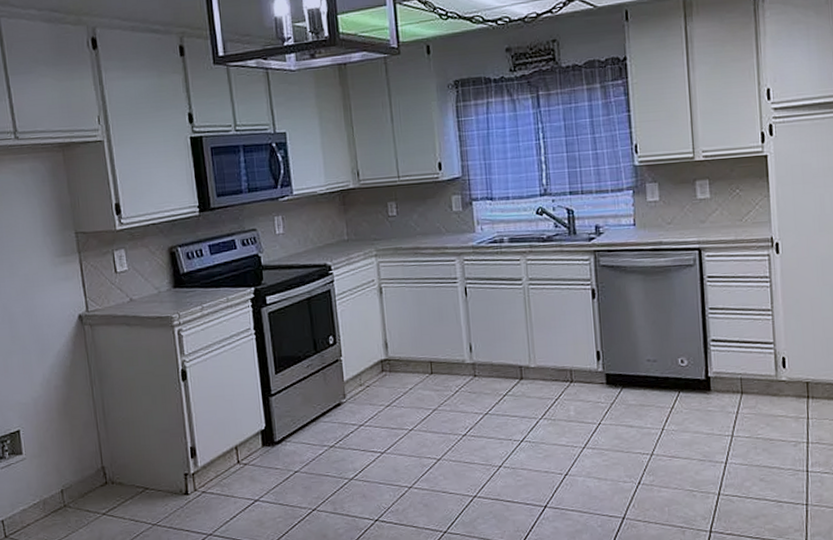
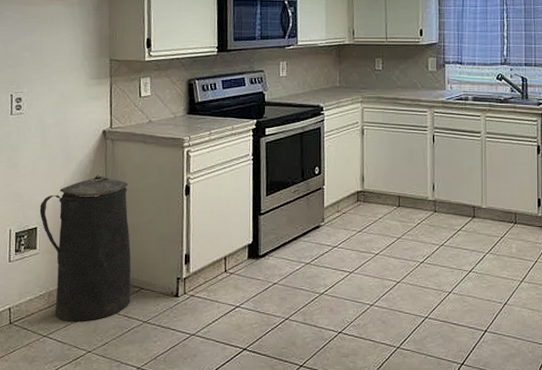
trash can: none [19,365,135,530] -> present [39,174,131,321]

